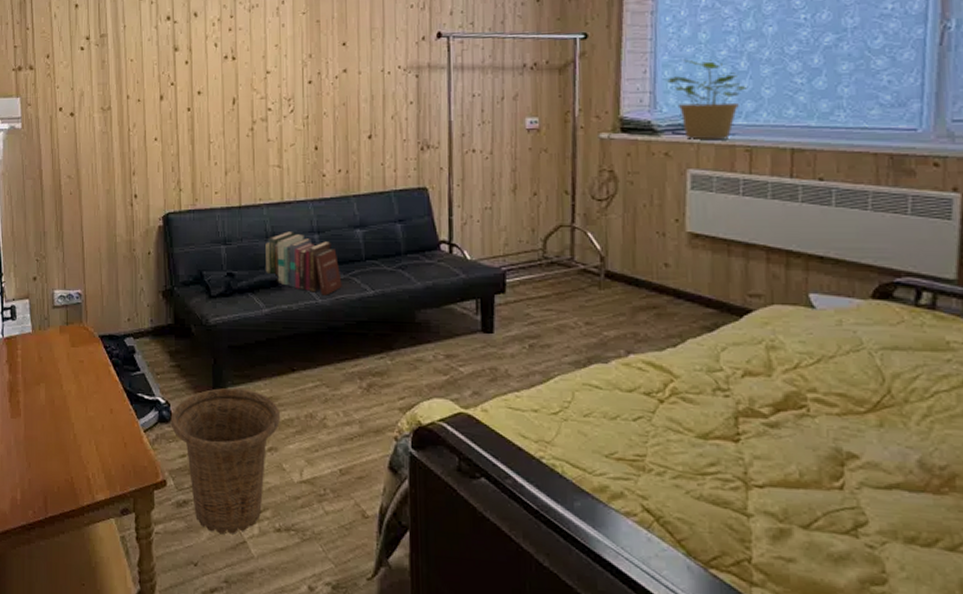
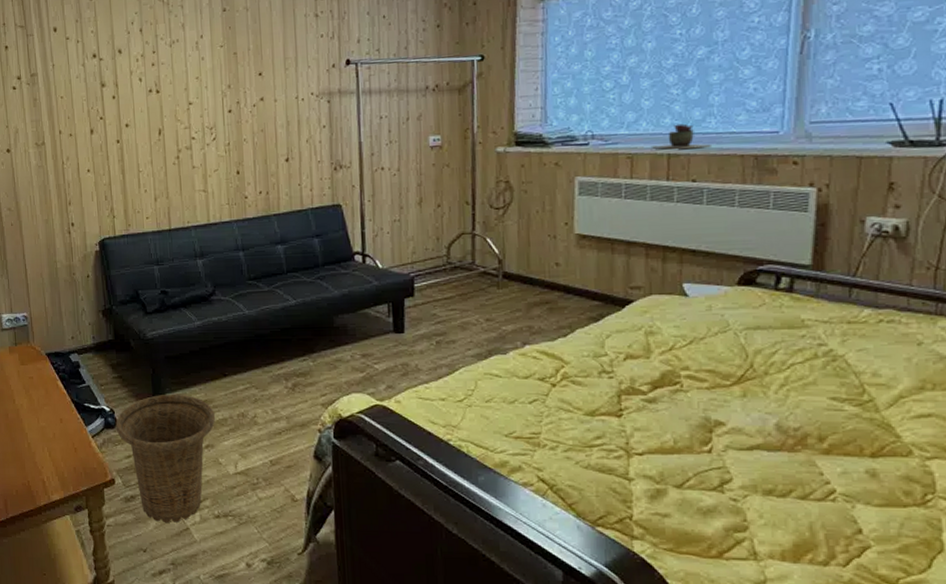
books: present [266,231,342,296] -> none [195,250,267,307]
potted plant: present [666,59,749,140] -> none [555,75,630,150]
succulent plant: none [773,116,840,145] -> present [652,123,711,150]

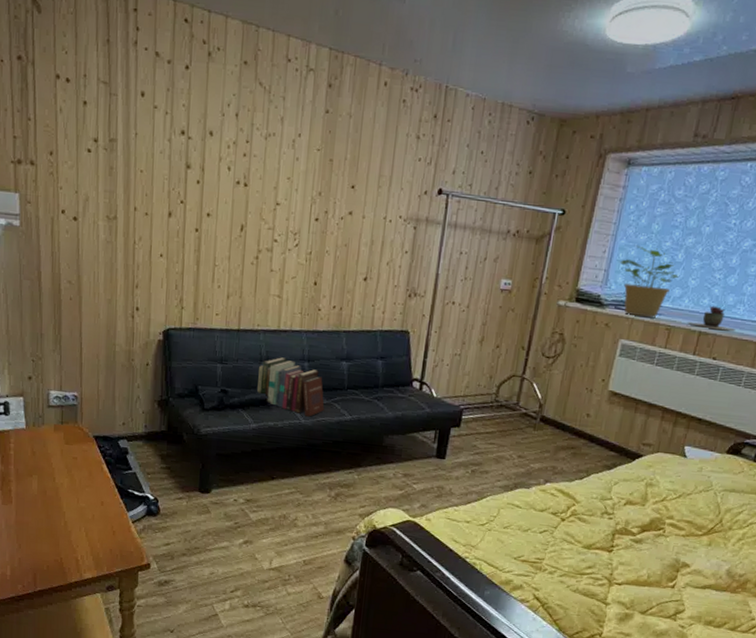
basket: present [115,393,216,524] -> none [157,489,258,609]
books: none [195,250,267,307] -> present [257,357,325,417]
potted plant: none [555,75,630,150] -> present [619,245,680,318]

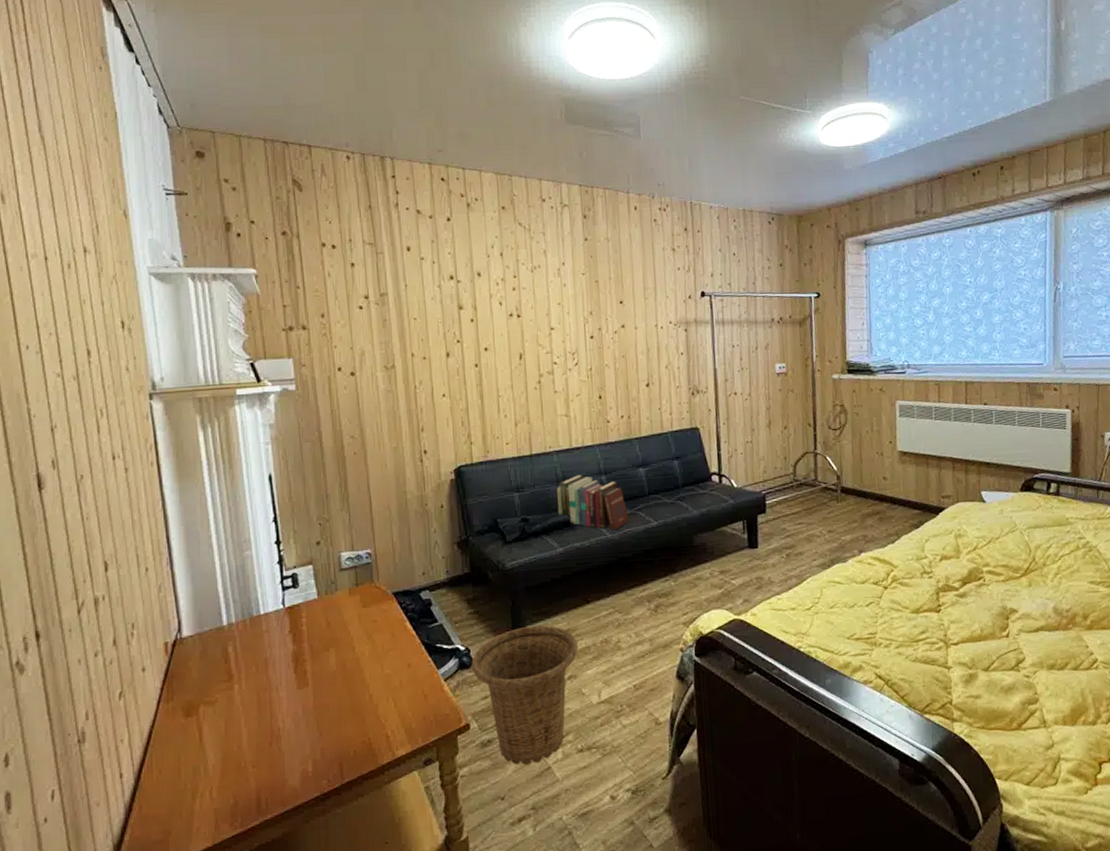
basket: none [157,489,258,609] -> present [471,625,579,765]
potted plant: present [619,245,680,318] -> none [878,313,935,377]
succulent plant: present [688,306,735,332] -> none [953,356,997,378]

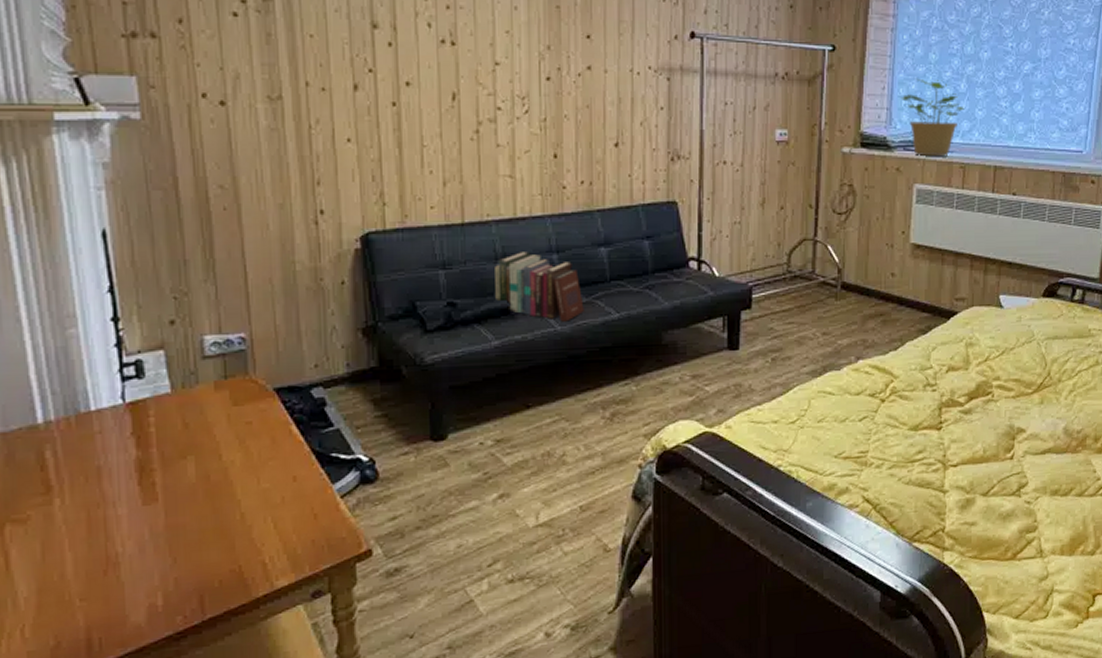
basket: present [471,625,579,765] -> none [376,433,514,598]
potted plant: none [878,313,935,377] -> present [901,78,966,157]

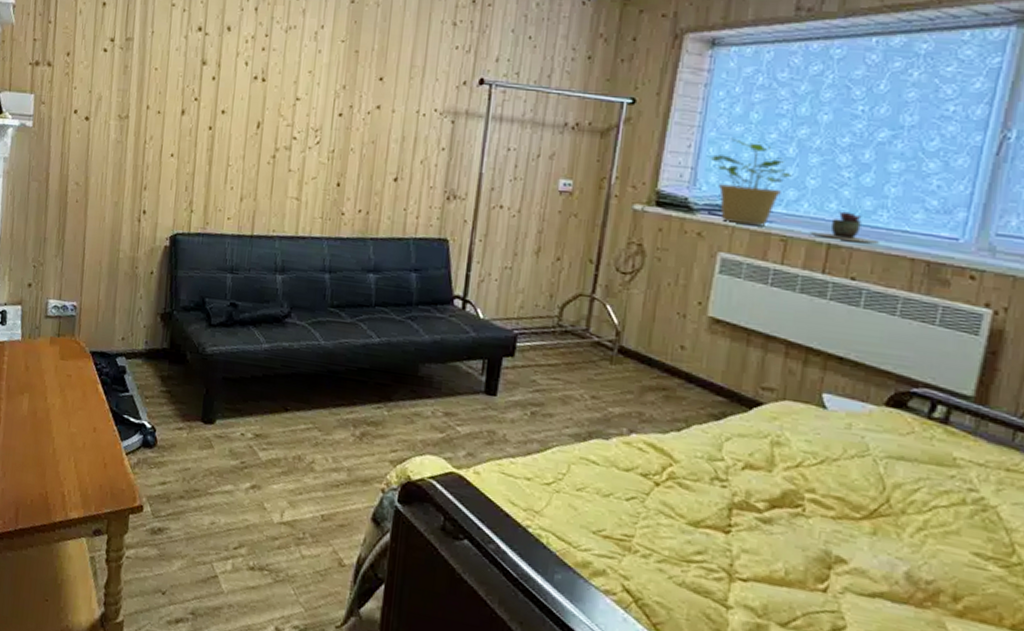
books: present [495,251,584,322] -> none [271,267,348,338]
succulent plant: none [982,136,1030,163] -> present [811,211,879,245]

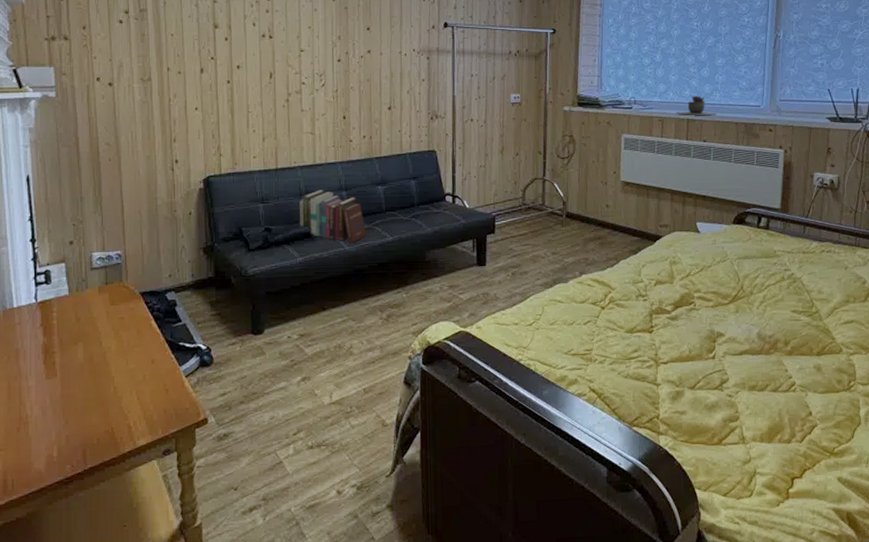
books: none [271,267,348,338] -> present [300,189,366,243]
potted plant: present [710,138,794,226] -> none [608,52,662,113]

